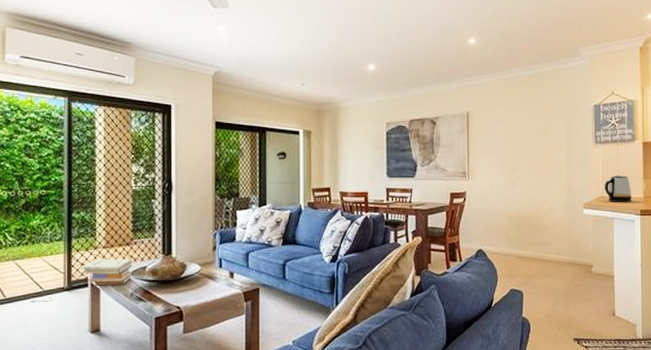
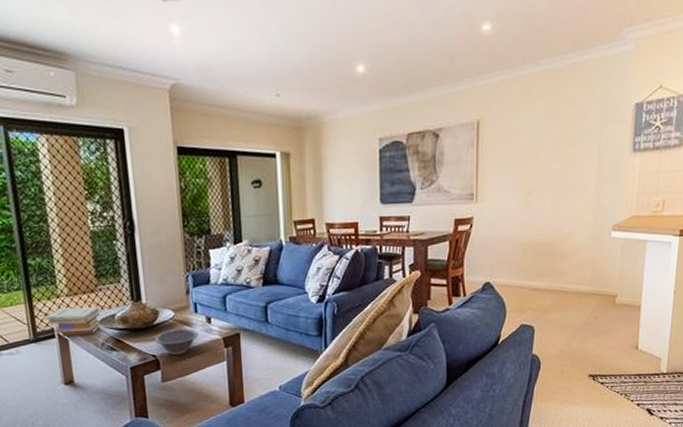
decorative bowl: none [181,281,222,307] -> present [155,327,199,355]
kettle: present [604,176,632,202] -> none [638,190,672,222]

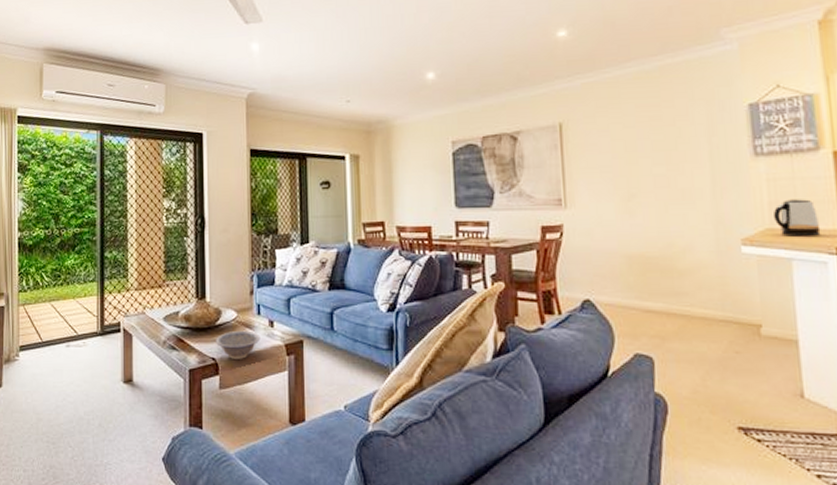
books: present [44,306,101,336] -> none [113,302,165,331]
kettle: none [638,190,672,222] -> present [772,199,821,237]

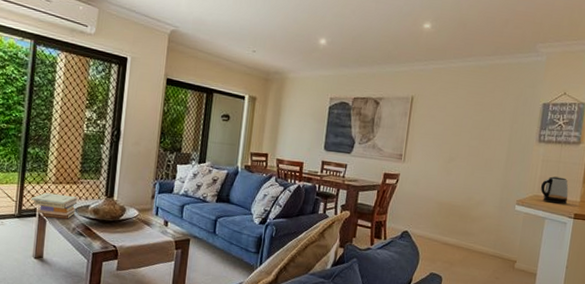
books: none [113,302,165,331] -> present [31,192,78,219]
decorative bowl: present [216,330,260,359] -> none [118,225,156,249]

